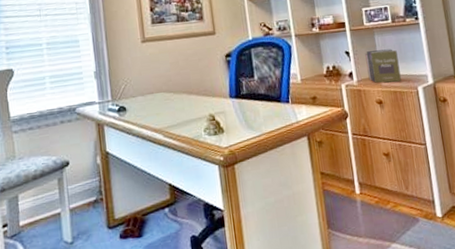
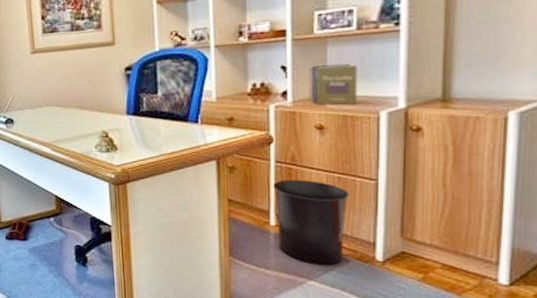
waste bin: none [353,148,414,227] -> present [273,179,349,265]

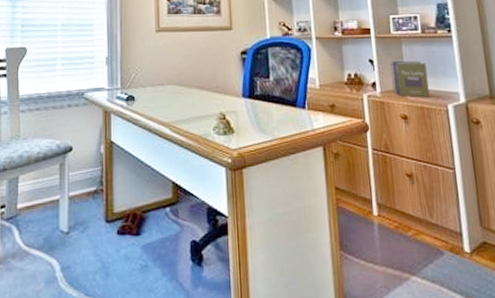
waste bin: present [273,179,349,265] -> none [372,167,438,258]

